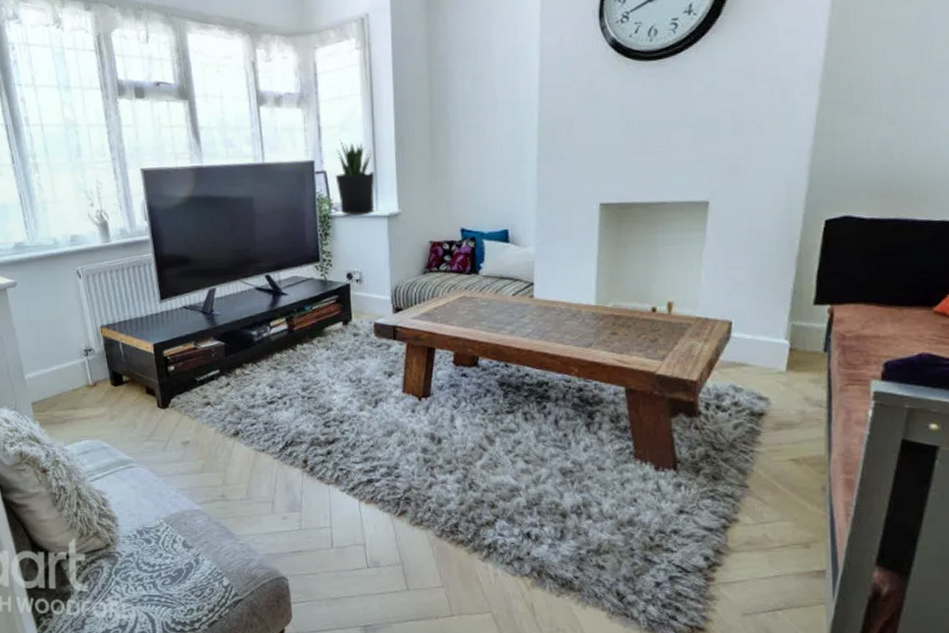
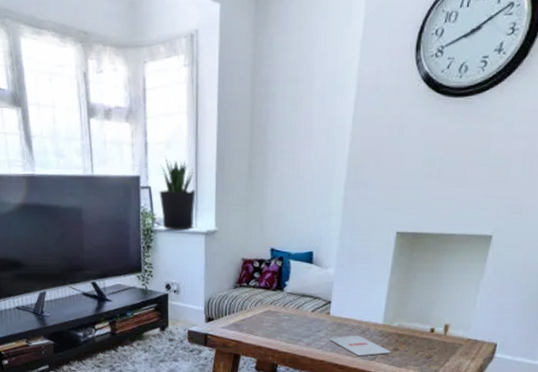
magazine: none [535,319,609,344] -> present [329,335,391,357]

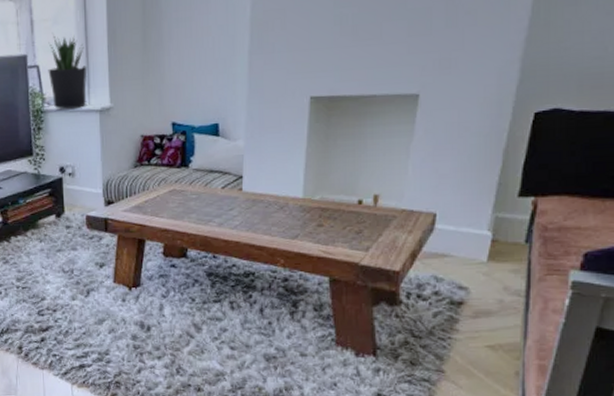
magazine: present [329,335,391,357] -> none [243,211,315,236]

